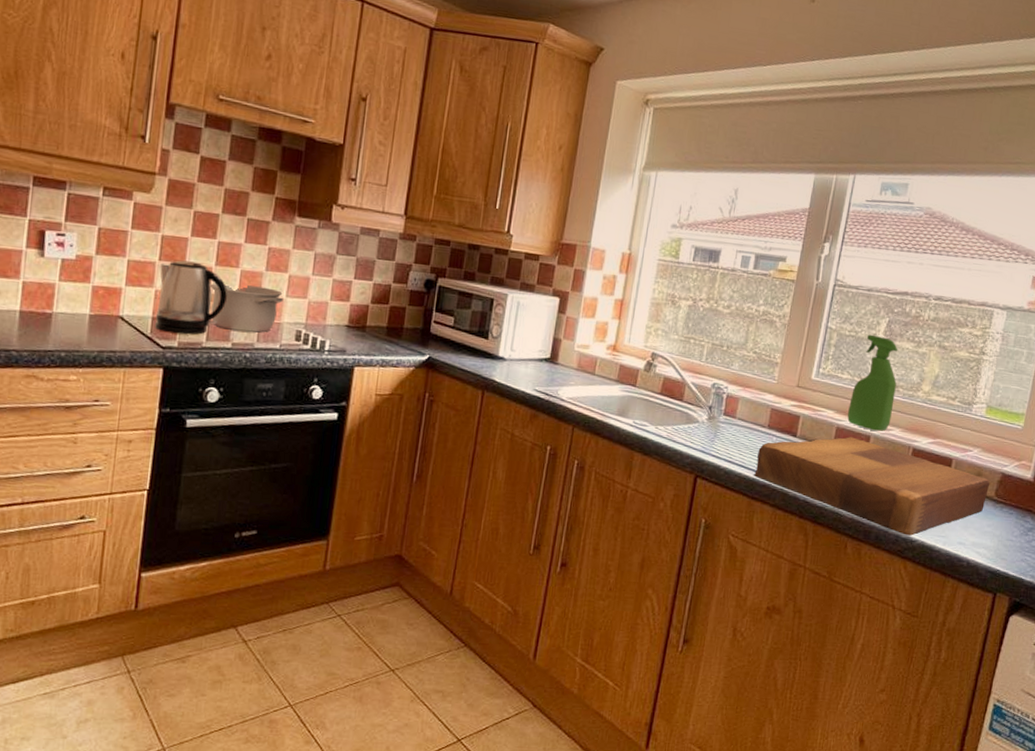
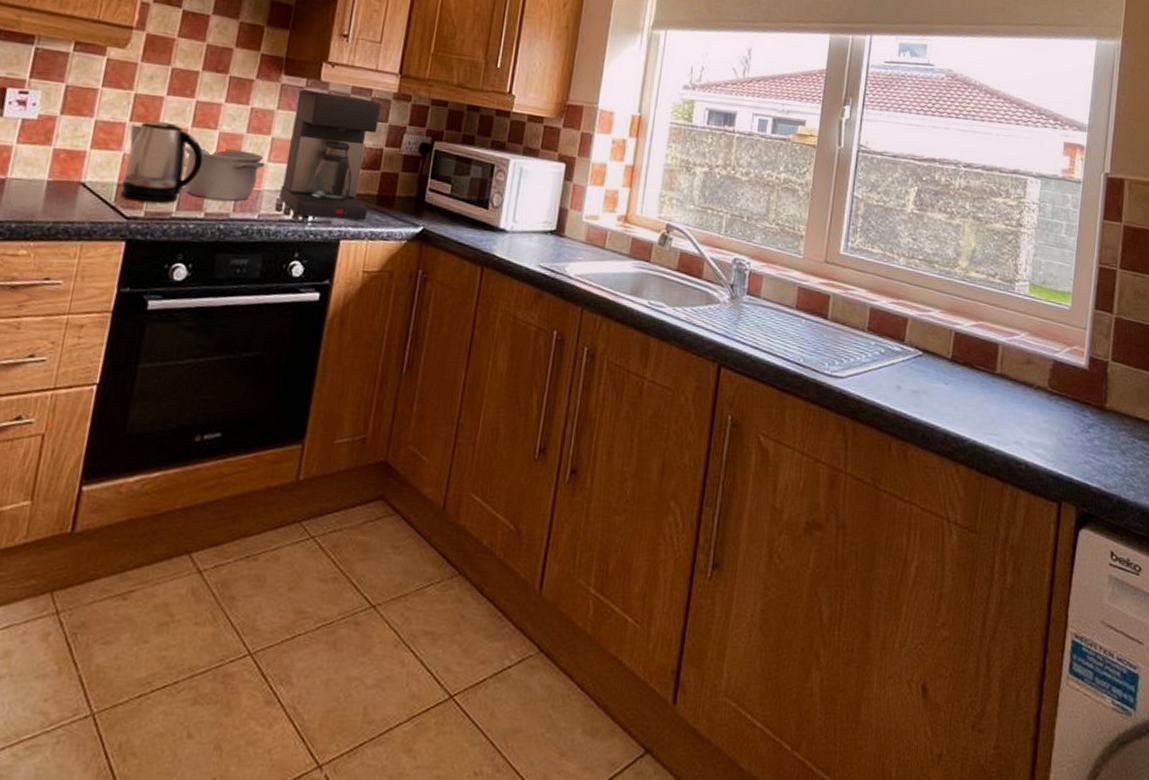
coffee maker: none [298,229,388,350] -> present [279,88,381,221]
cutting board: present [753,437,991,536] -> none [782,319,1042,434]
spray bottle: present [847,334,898,432] -> none [881,204,931,313]

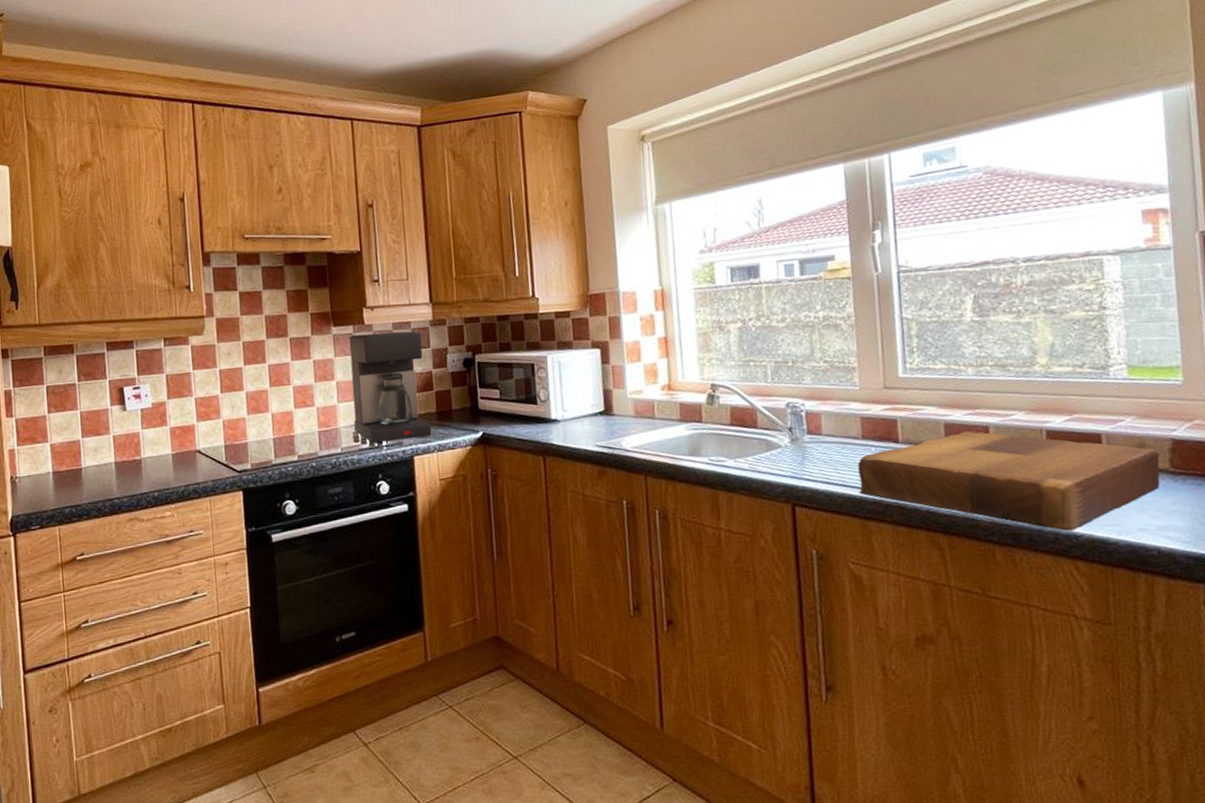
kettle: present [119,121,204,205] -> none [223,387,286,458]
cooking pot: present [183,146,265,201] -> none [269,397,336,444]
cutting board: none [782,319,1042,434] -> present [857,431,1160,531]

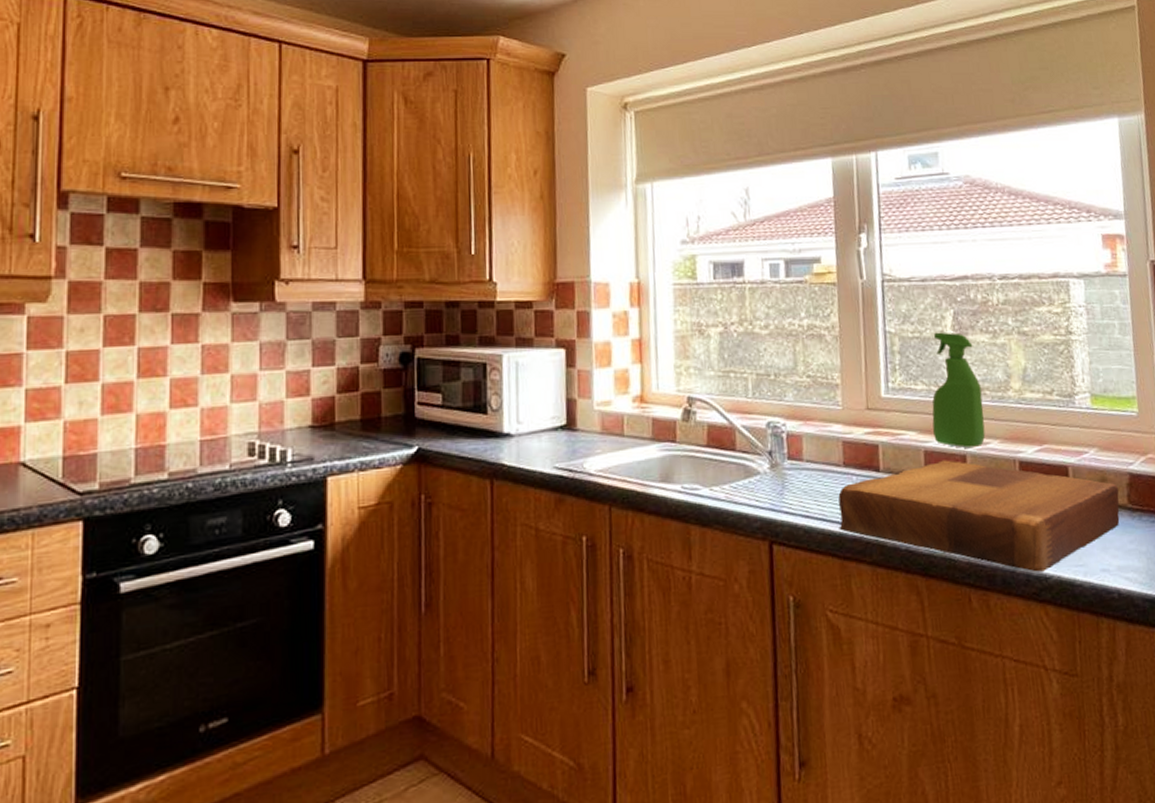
coffee maker: present [348,331,432,443] -> none [250,313,353,458]
spray bottle: none [952,315,1009,420] -> present [932,332,986,448]

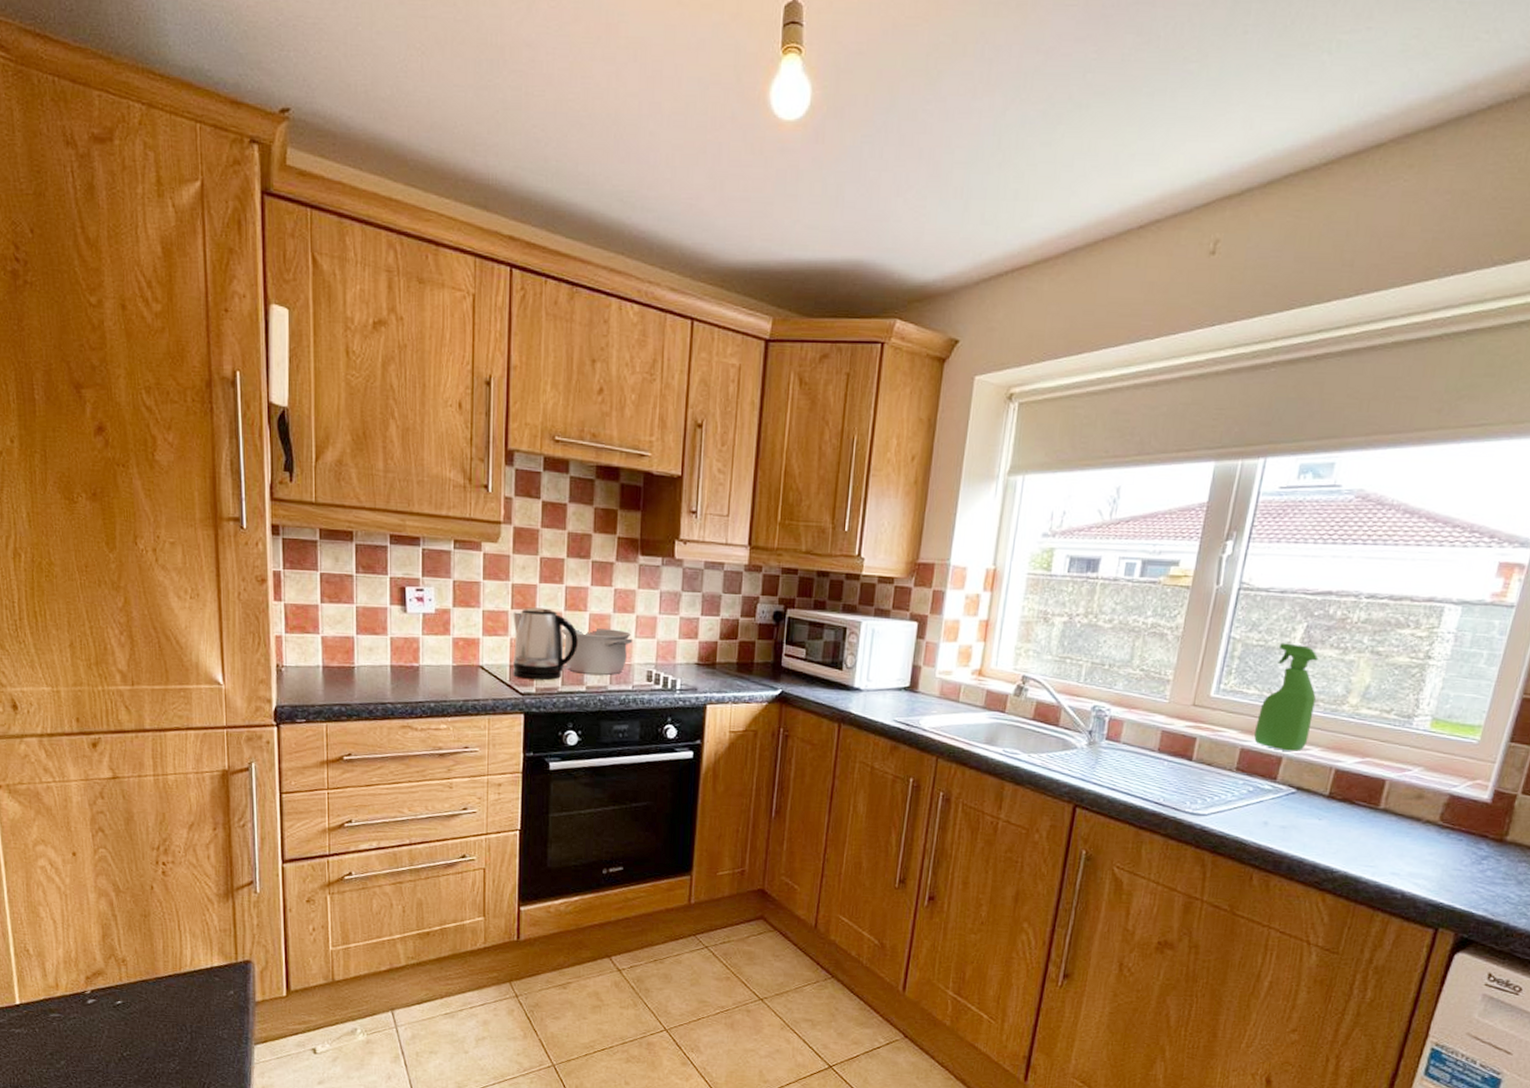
kettle: none [66,377,157,474] -> present [512,607,579,681]
cooking pot: none [134,395,228,457] -> present [562,628,633,675]
cutting board: present [838,460,1120,573] -> none [1141,758,1434,866]

